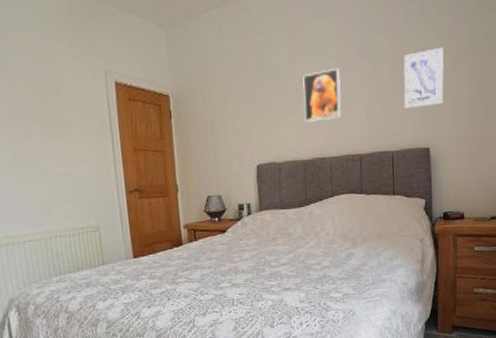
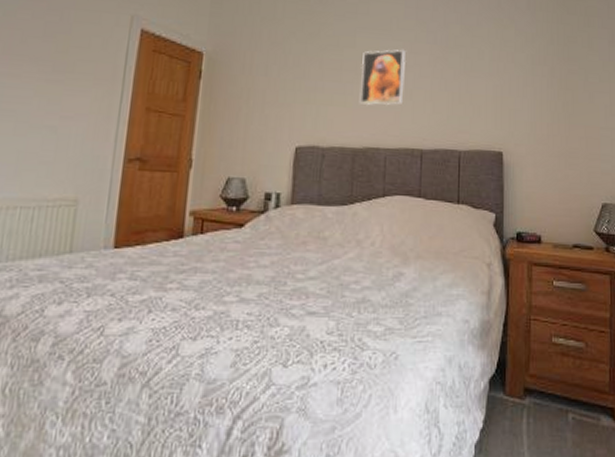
wall art: present [404,47,444,109] -> none [475,43,521,106]

